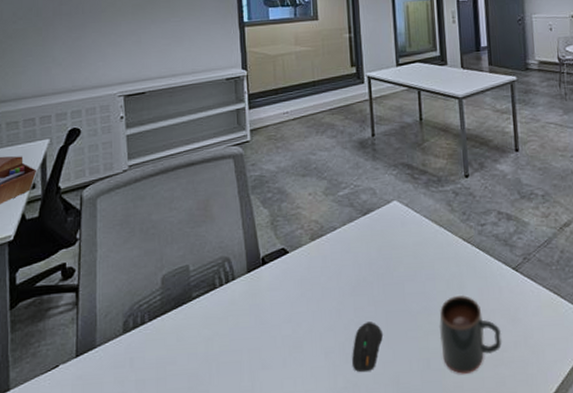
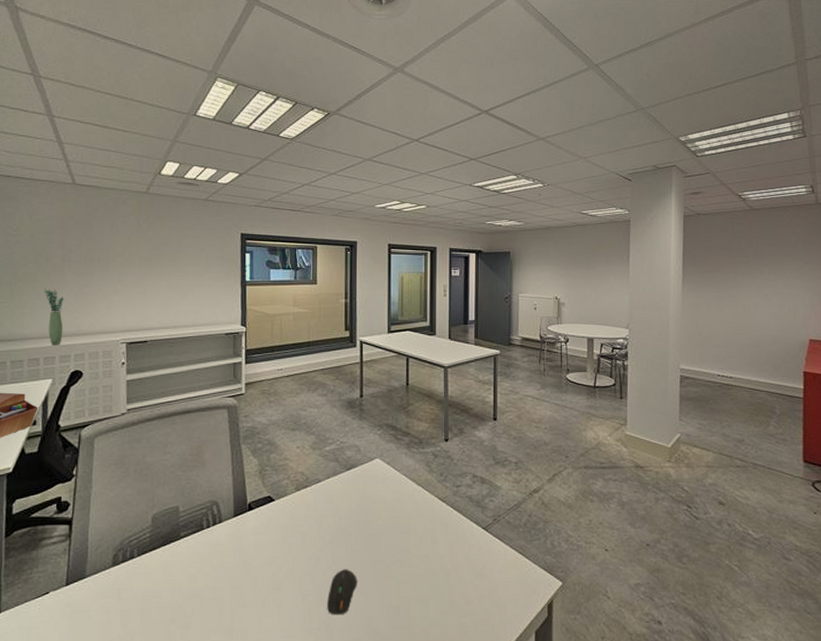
vase: none [36,44,58,104] -> present [44,288,64,346]
mug: present [438,295,502,374] -> none [410,550,467,622]

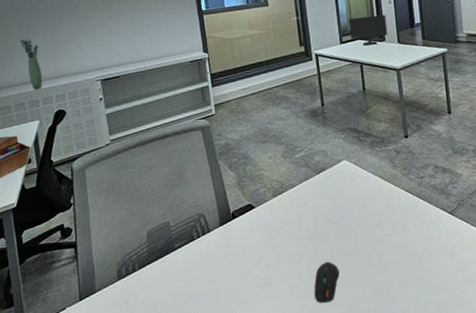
computer monitor: none [399,307,439,338] -> present [348,14,388,46]

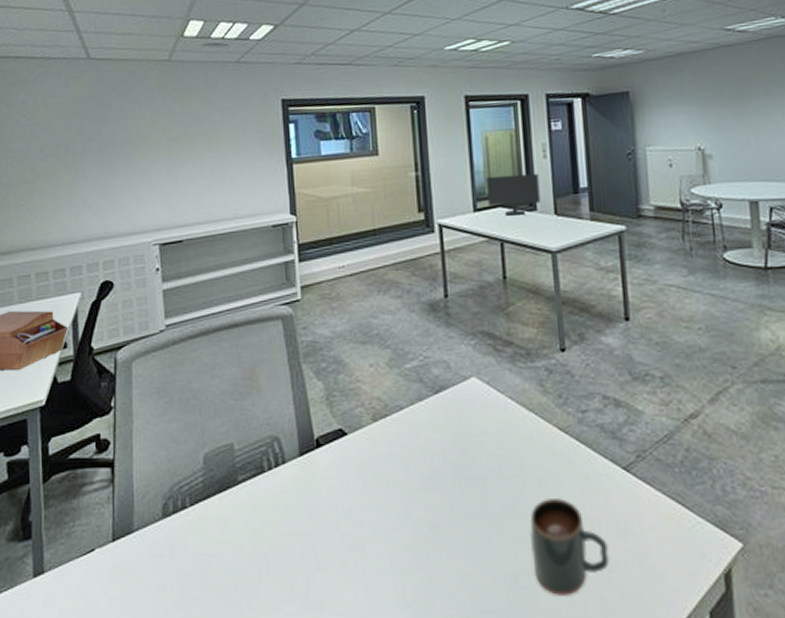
vase: present [19,38,43,90] -> none [65,185,89,253]
computer mouse: present [314,262,340,303] -> none [423,523,460,583]
mug: none [387,237,441,301] -> present [529,498,609,596]

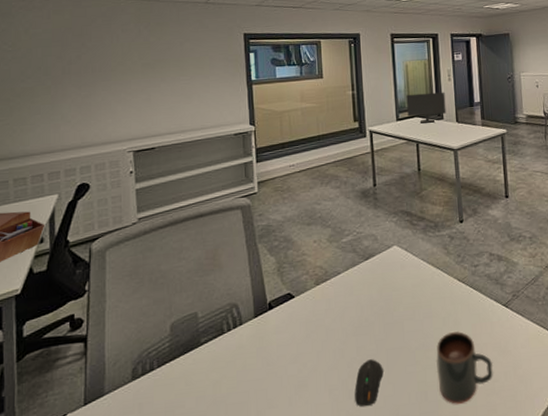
computer mouse: none [423,523,460,583] -> present [354,359,384,407]

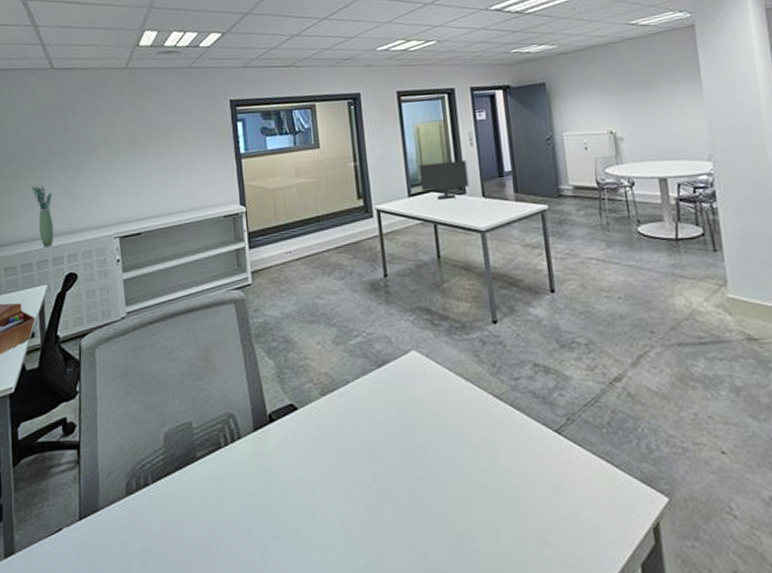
vase: none [45,102,67,160] -> present [31,185,54,248]
computer mouse: present [354,359,384,407] -> none [372,490,406,548]
mug: present [435,331,493,404] -> none [470,462,546,555]

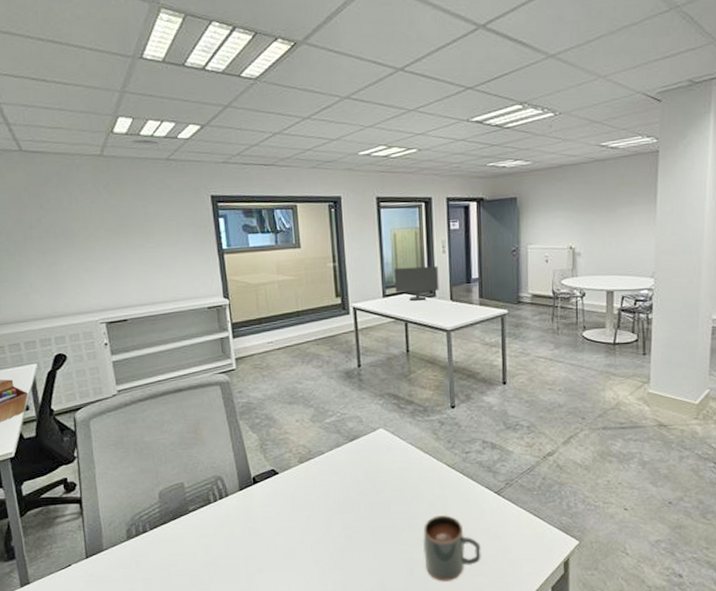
vase: present [31,185,54,248] -> none [11,269,40,330]
mug: none [470,462,546,555] -> present [422,515,481,581]

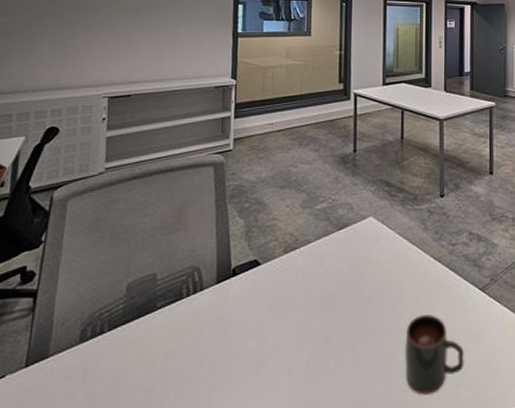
computer monitor: present [394,265,439,301] -> none [395,59,435,90]

